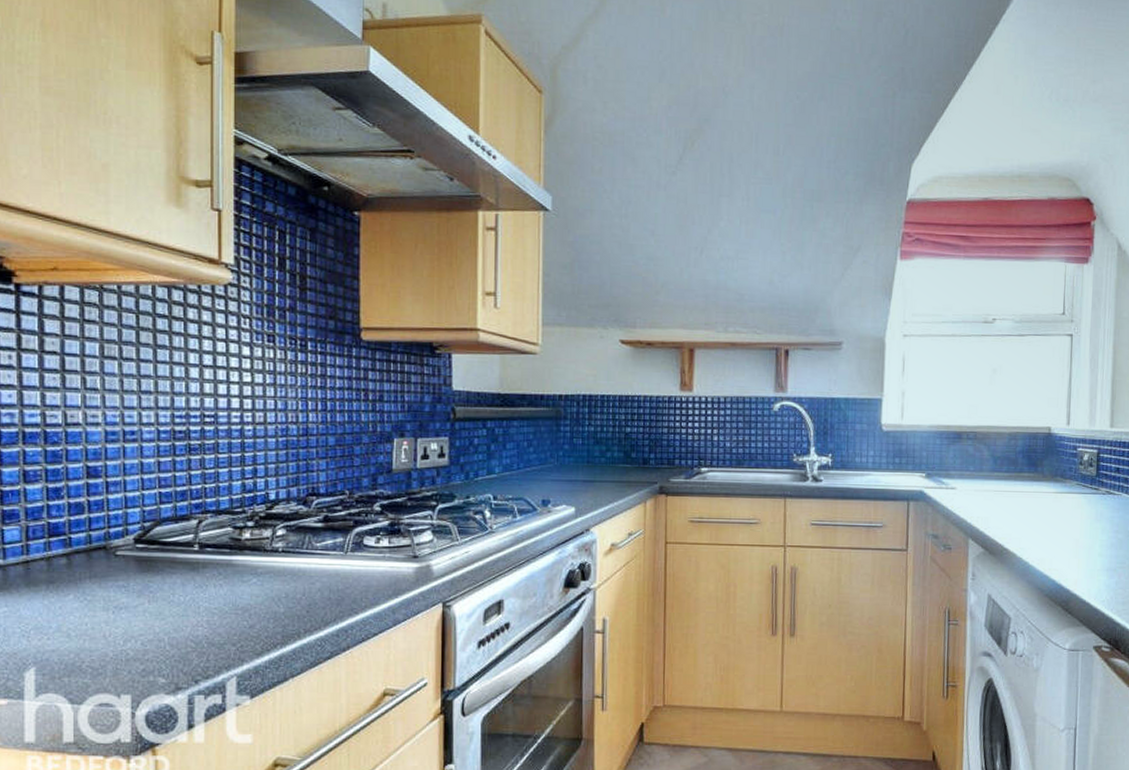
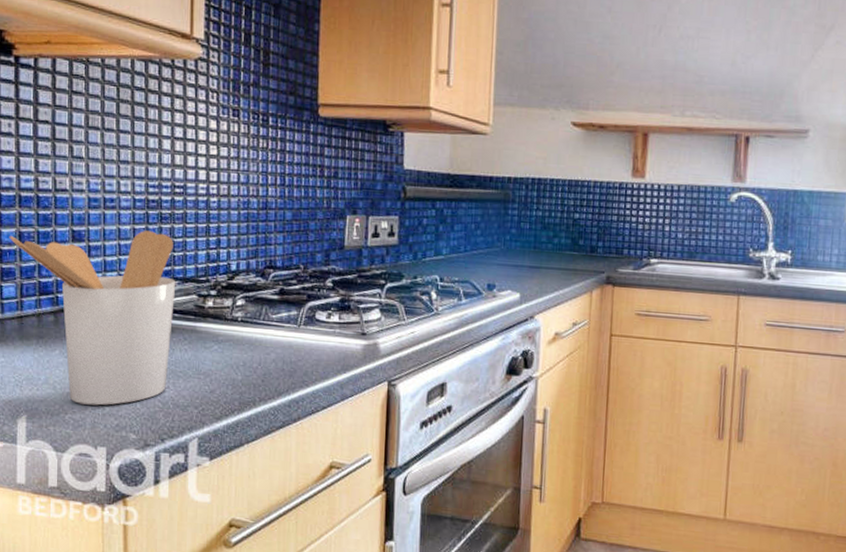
utensil holder: none [11,463,208,651] -> present [9,230,176,406]

